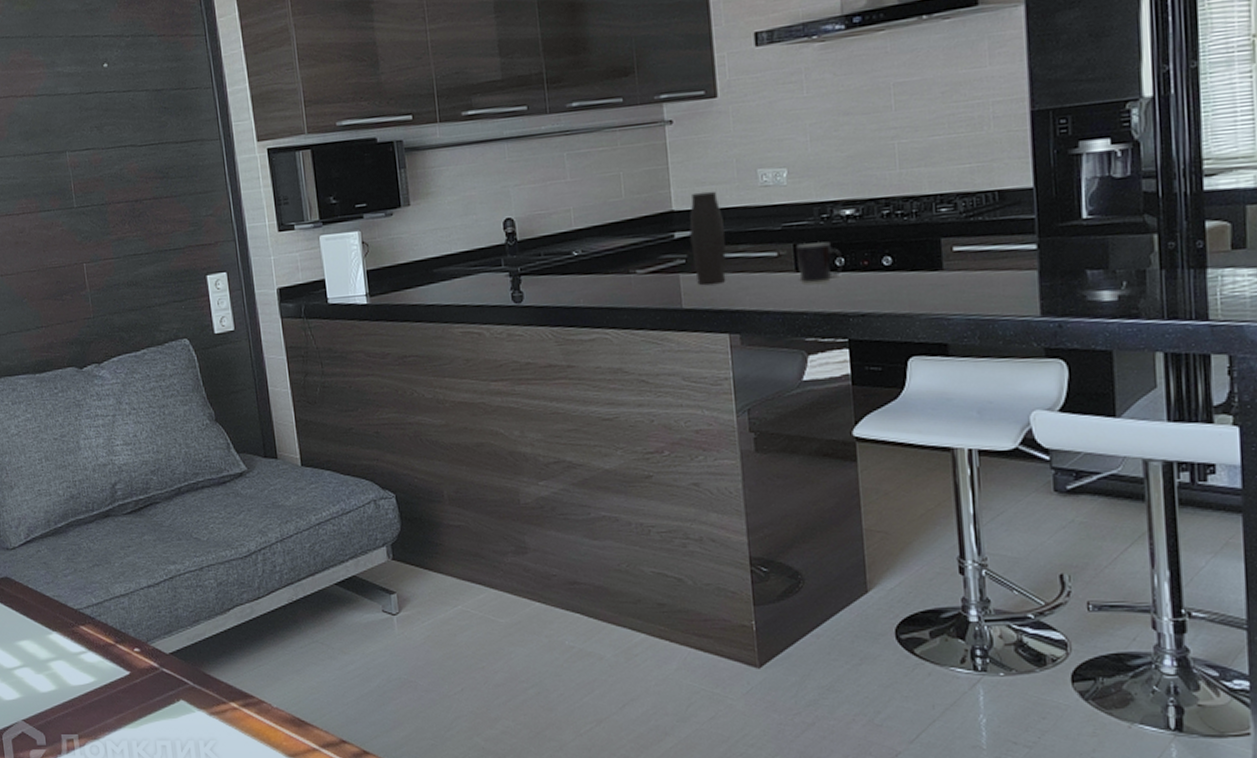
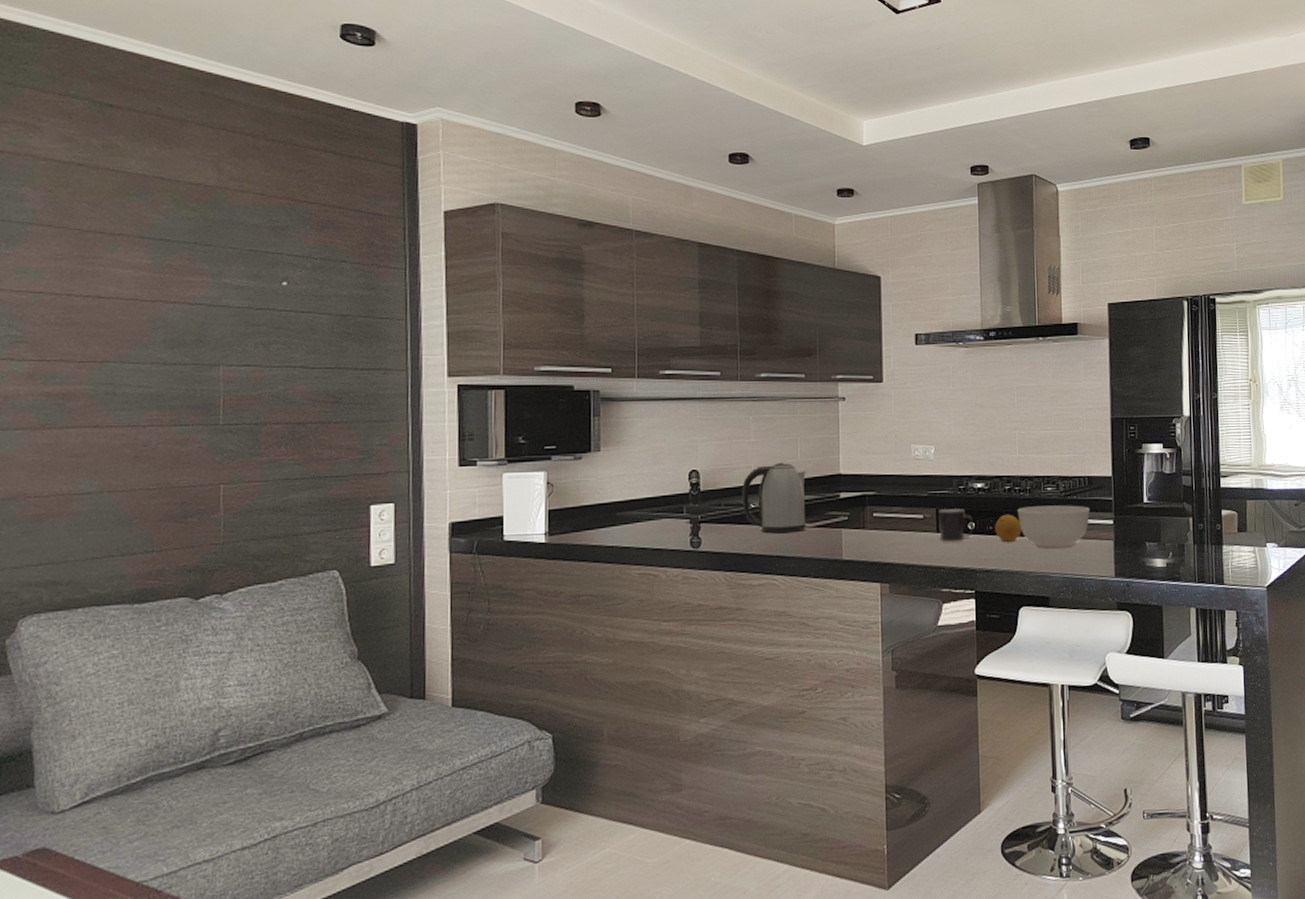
kettle: none [561,202,638,284] -> present [742,463,806,534]
vase: present [689,191,726,286] -> none [853,459,883,541]
fruit: none [871,244,908,280] -> present [995,514,1022,543]
bowl: none [900,228,1003,286] -> present [1017,505,1090,550]

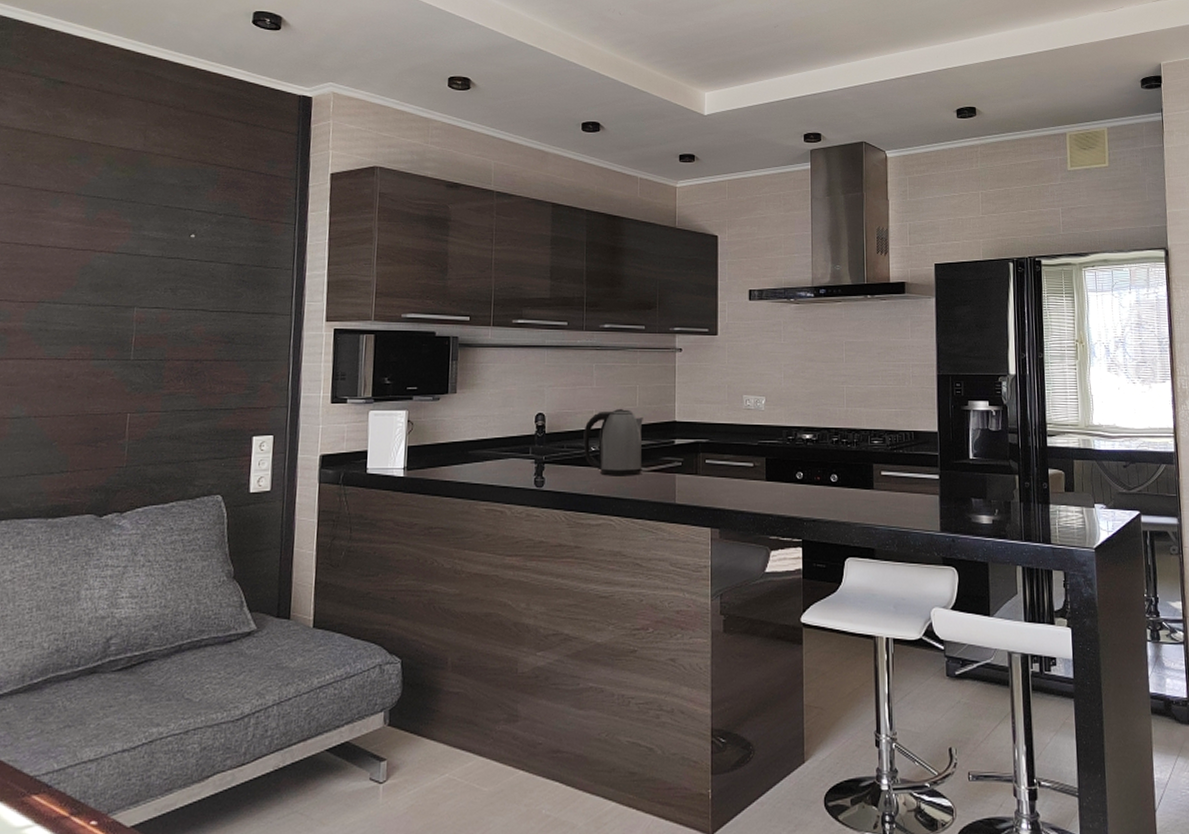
mug: present [937,509,973,544] -> none [767,458,801,493]
fruit: present [995,514,1022,543] -> none [822,465,849,494]
bowl: present [1017,505,1090,550] -> none [844,459,916,502]

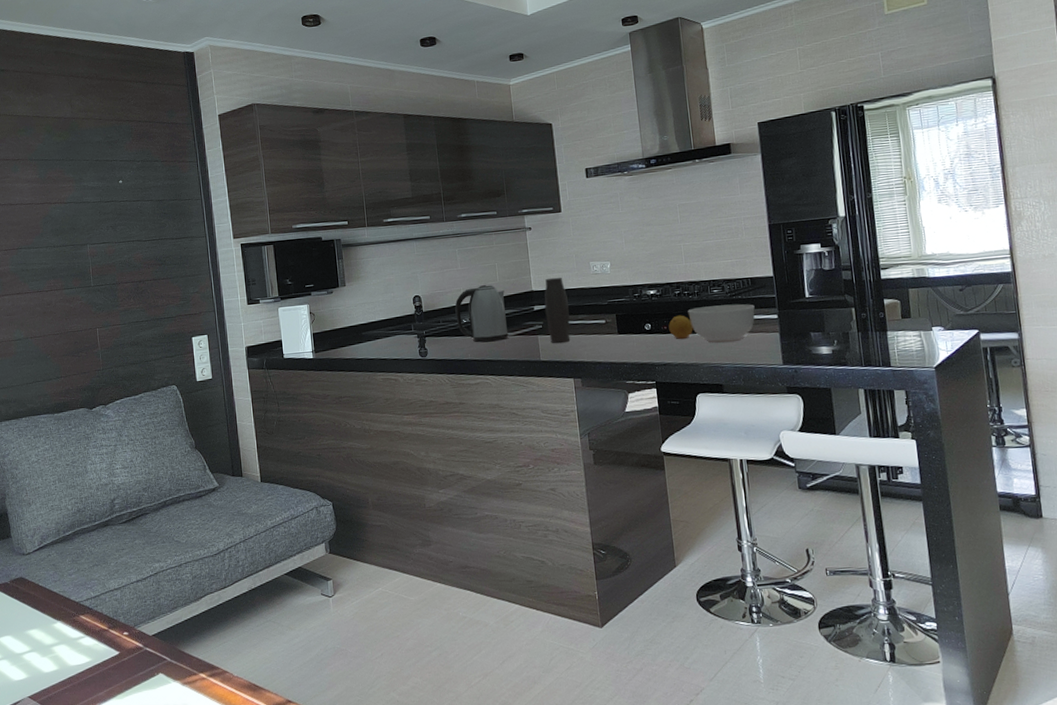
vase: none [687,408,715,486] -> present [544,277,571,344]
fruit: none [822,465,849,494] -> present [668,315,693,340]
bowl: none [844,459,916,502] -> present [688,304,755,344]

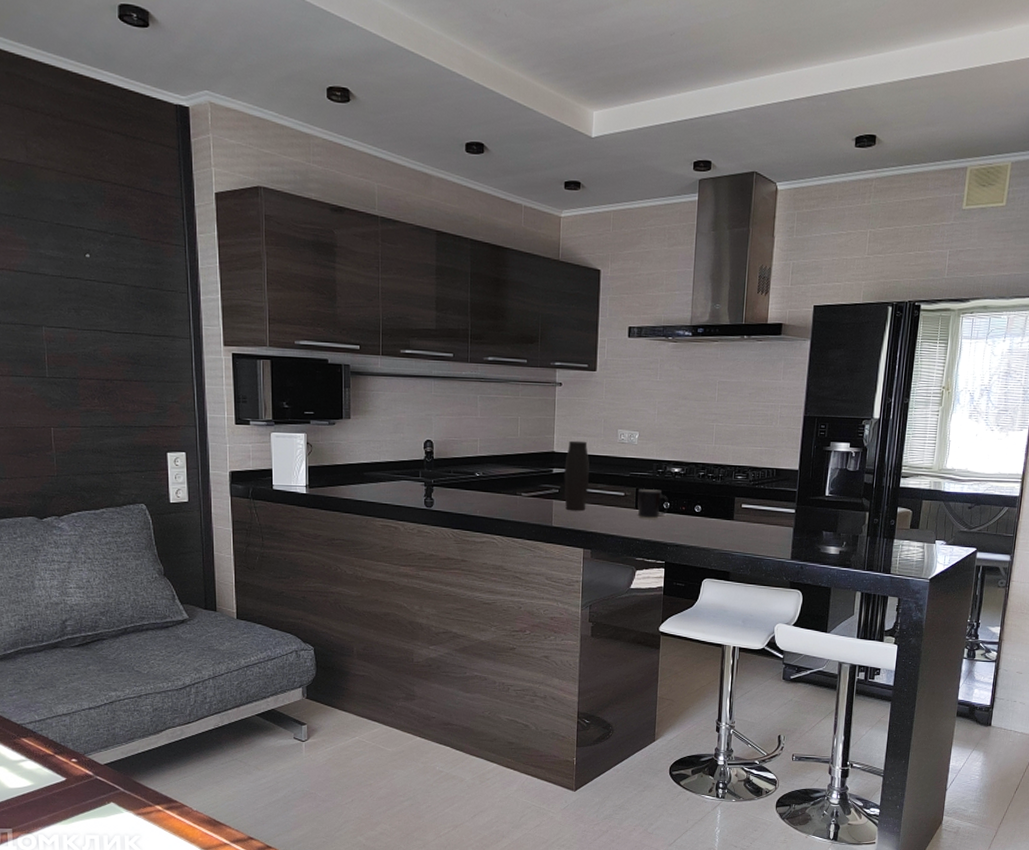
kettle: present [455,285,509,343] -> none [468,439,524,501]
mug: none [617,313,650,344] -> present [637,489,668,520]
fruit: present [668,315,693,340] -> none [687,497,711,523]
bowl: present [688,304,755,344] -> none [708,492,775,532]

